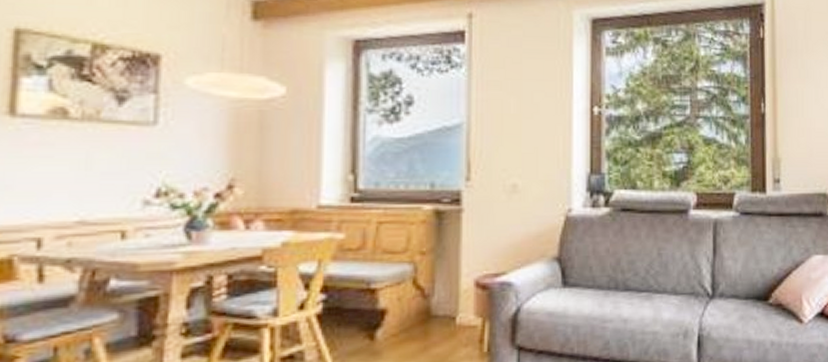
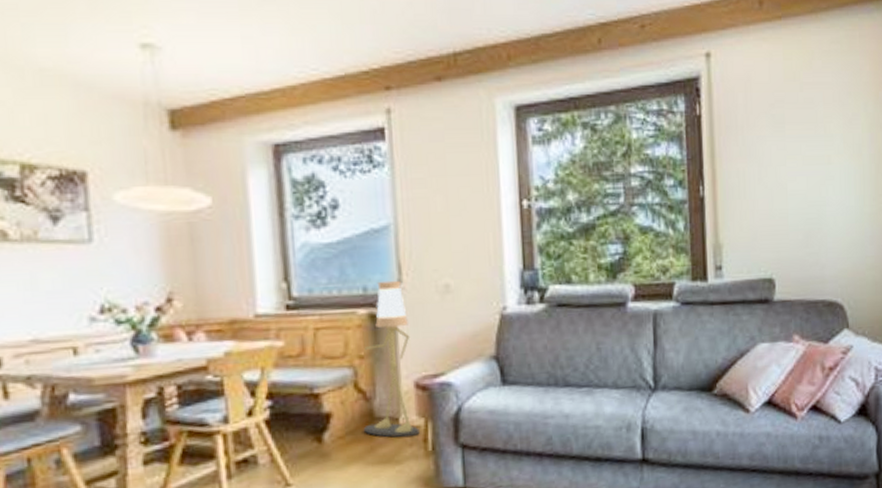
floor lamp: none [418,178,476,338] -> present [363,280,420,438]

